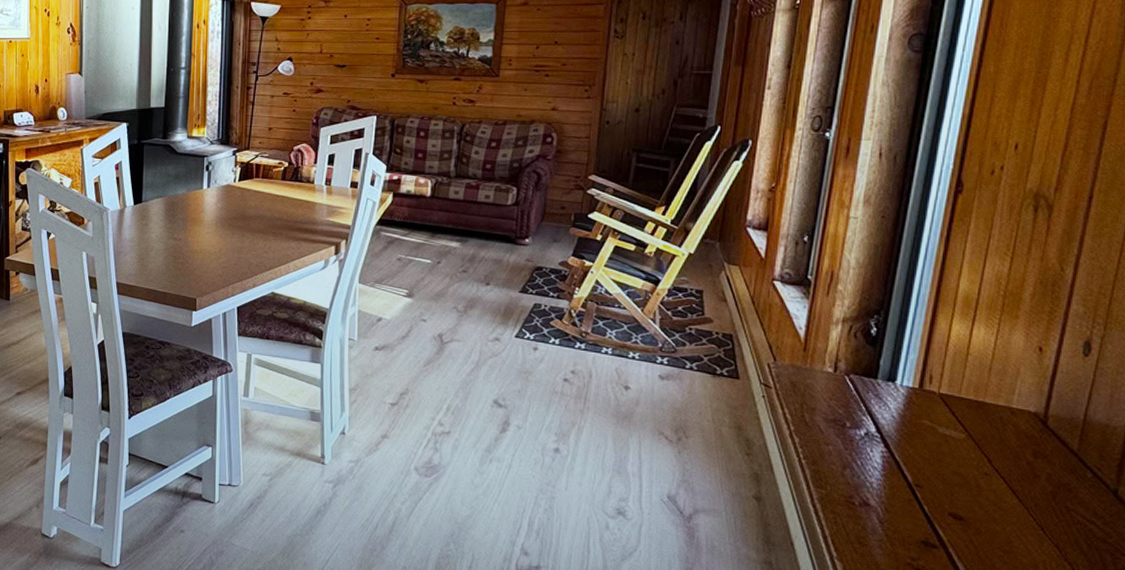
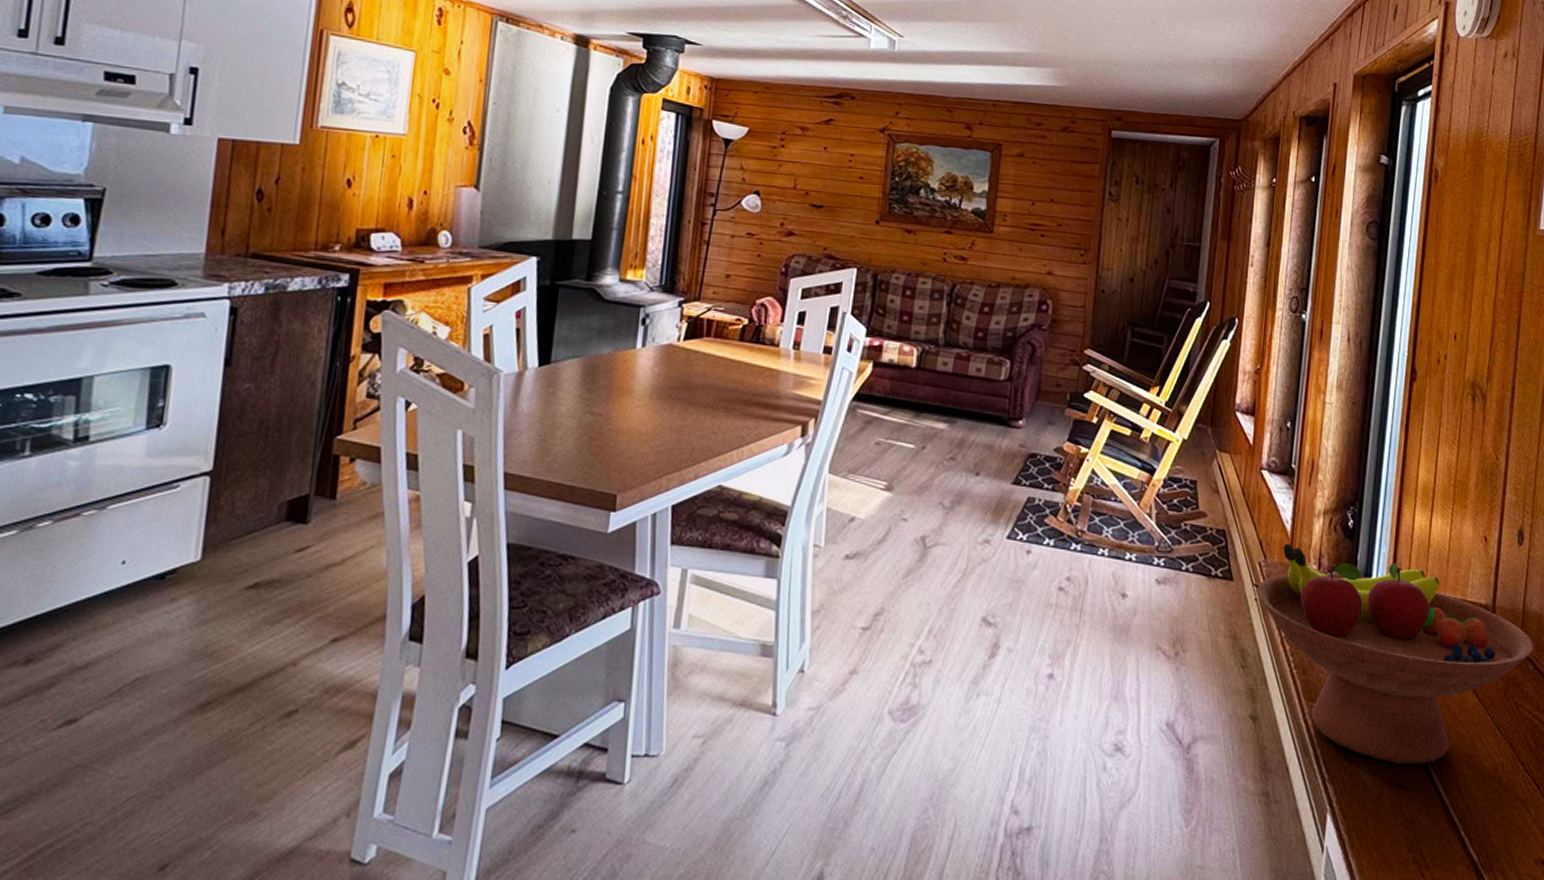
fruit bowl: none [765,348,1095,554] -> present [1257,543,1533,765]

